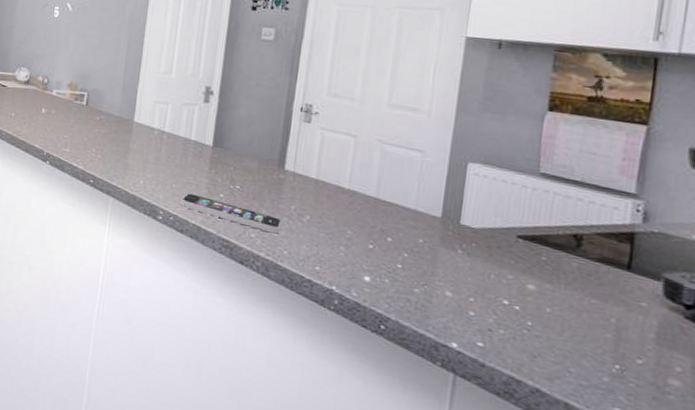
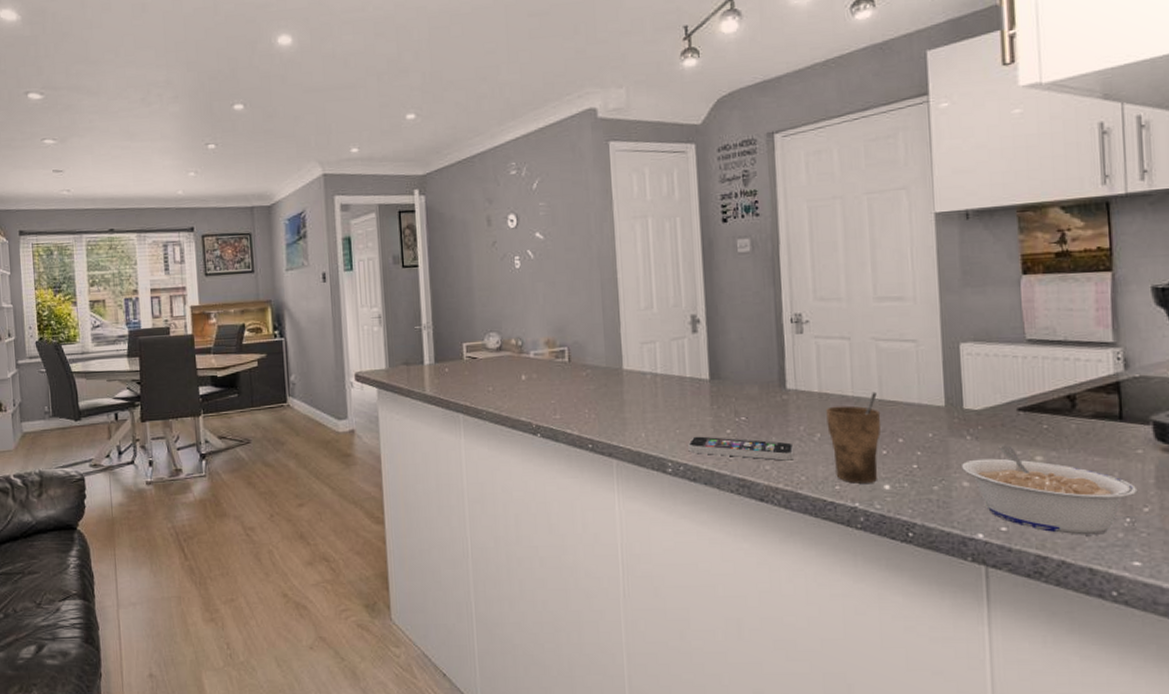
cup: none [317,189,374,272] -> present [826,391,882,484]
legume: none [447,265,634,374] -> present [962,445,1138,535]

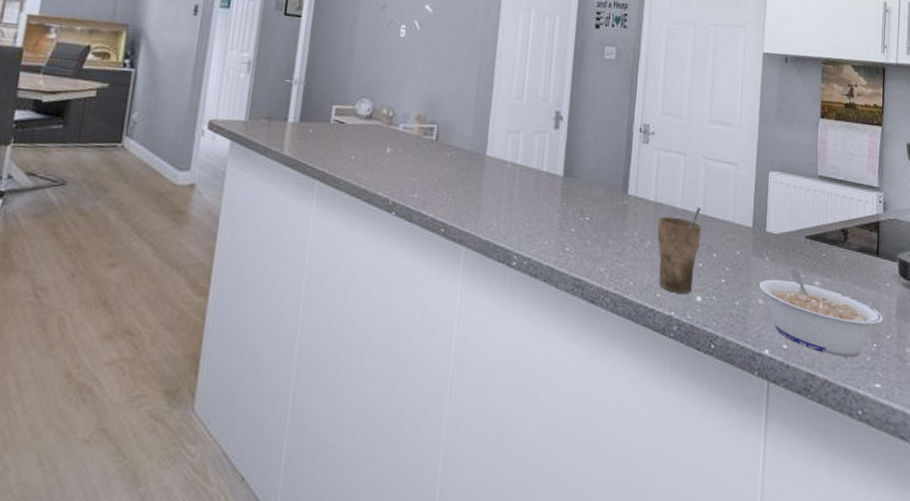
smartphone: present [688,436,794,461] -> none [534,231,627,265]

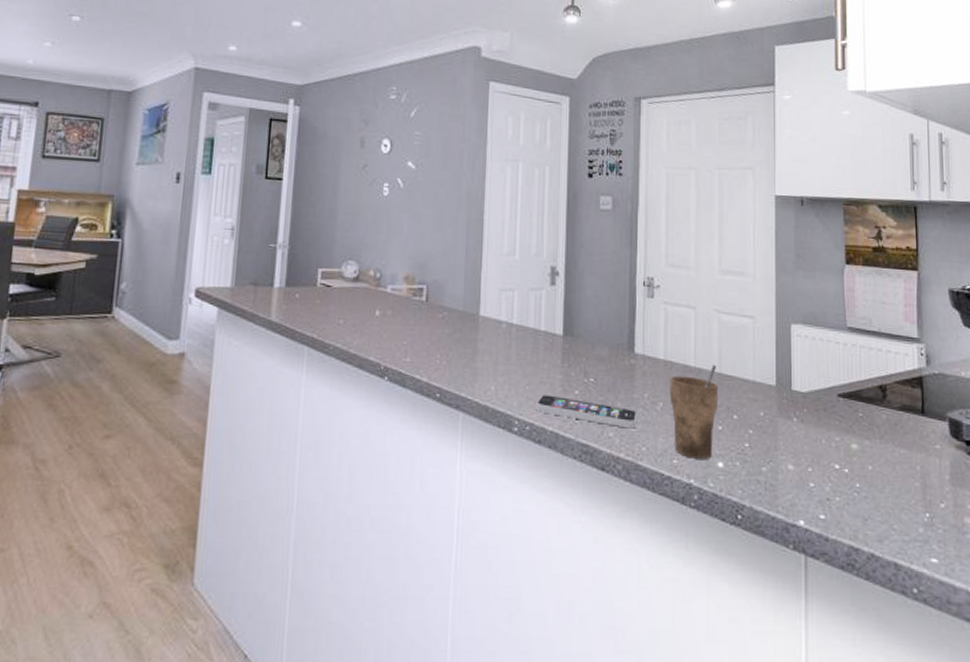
smartphone: none [534,231,627,265] -> present [536,394,637,429]
legume: present [759,268,884,357] -> none [788,430,936,529]

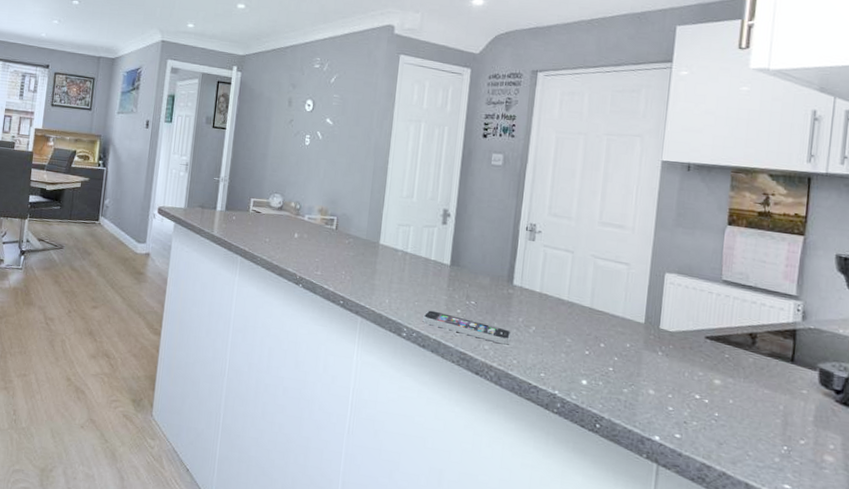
cup: present [669,364,719,459] -> none [542,300,589,377]

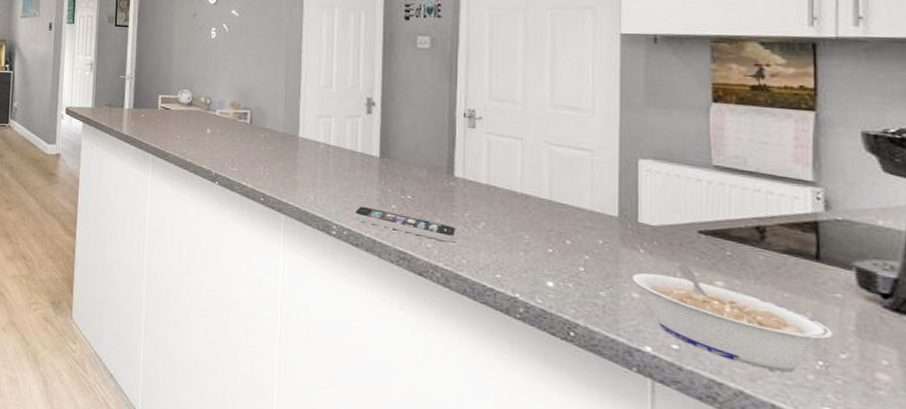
legume: none [650,364,798,456] -> present [633,263,834,373]

